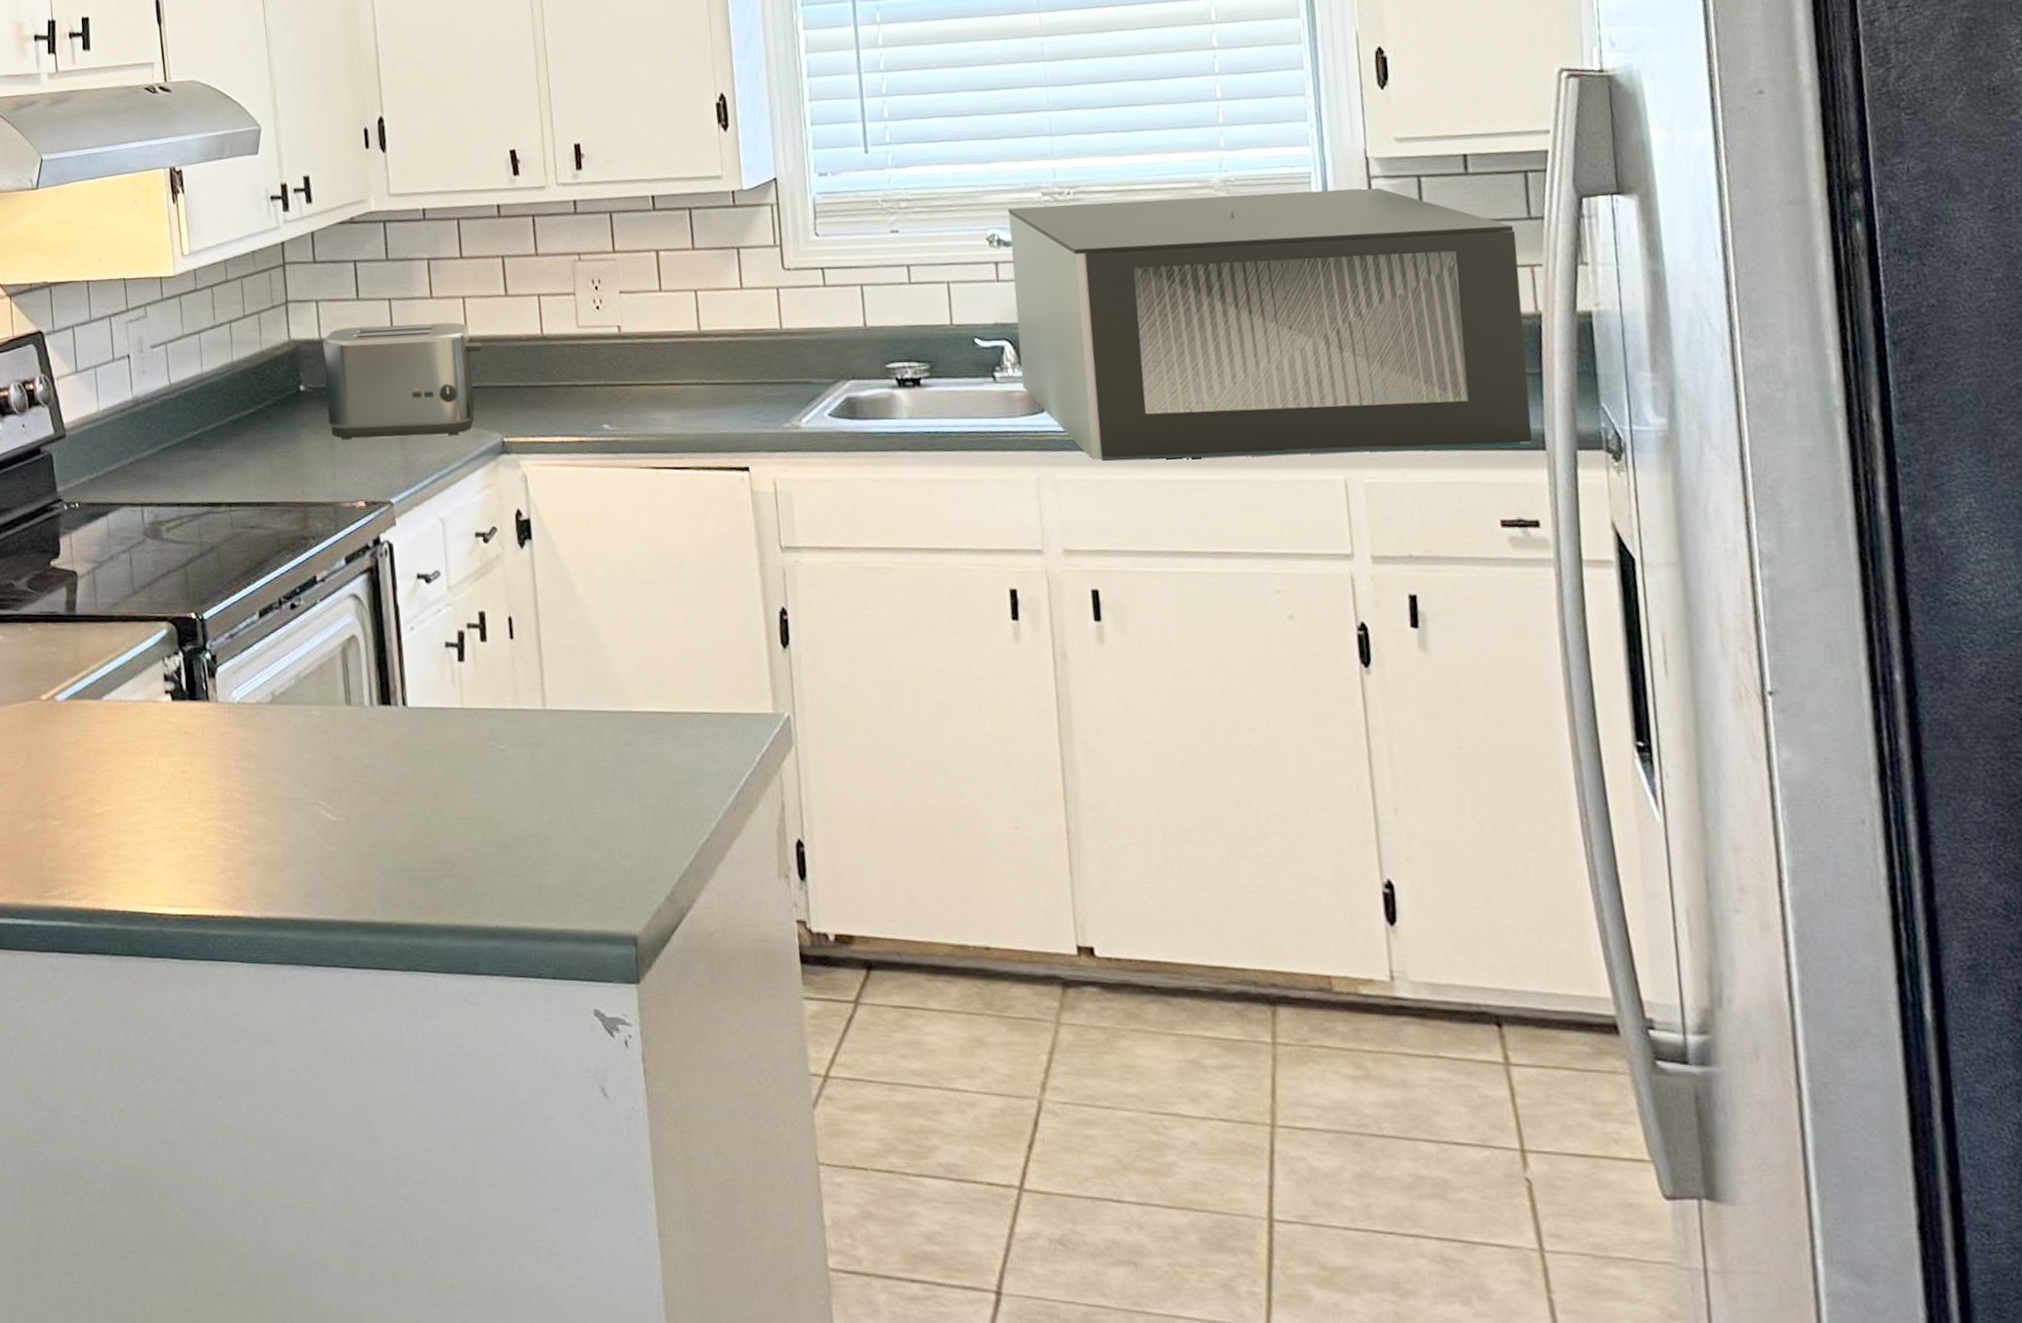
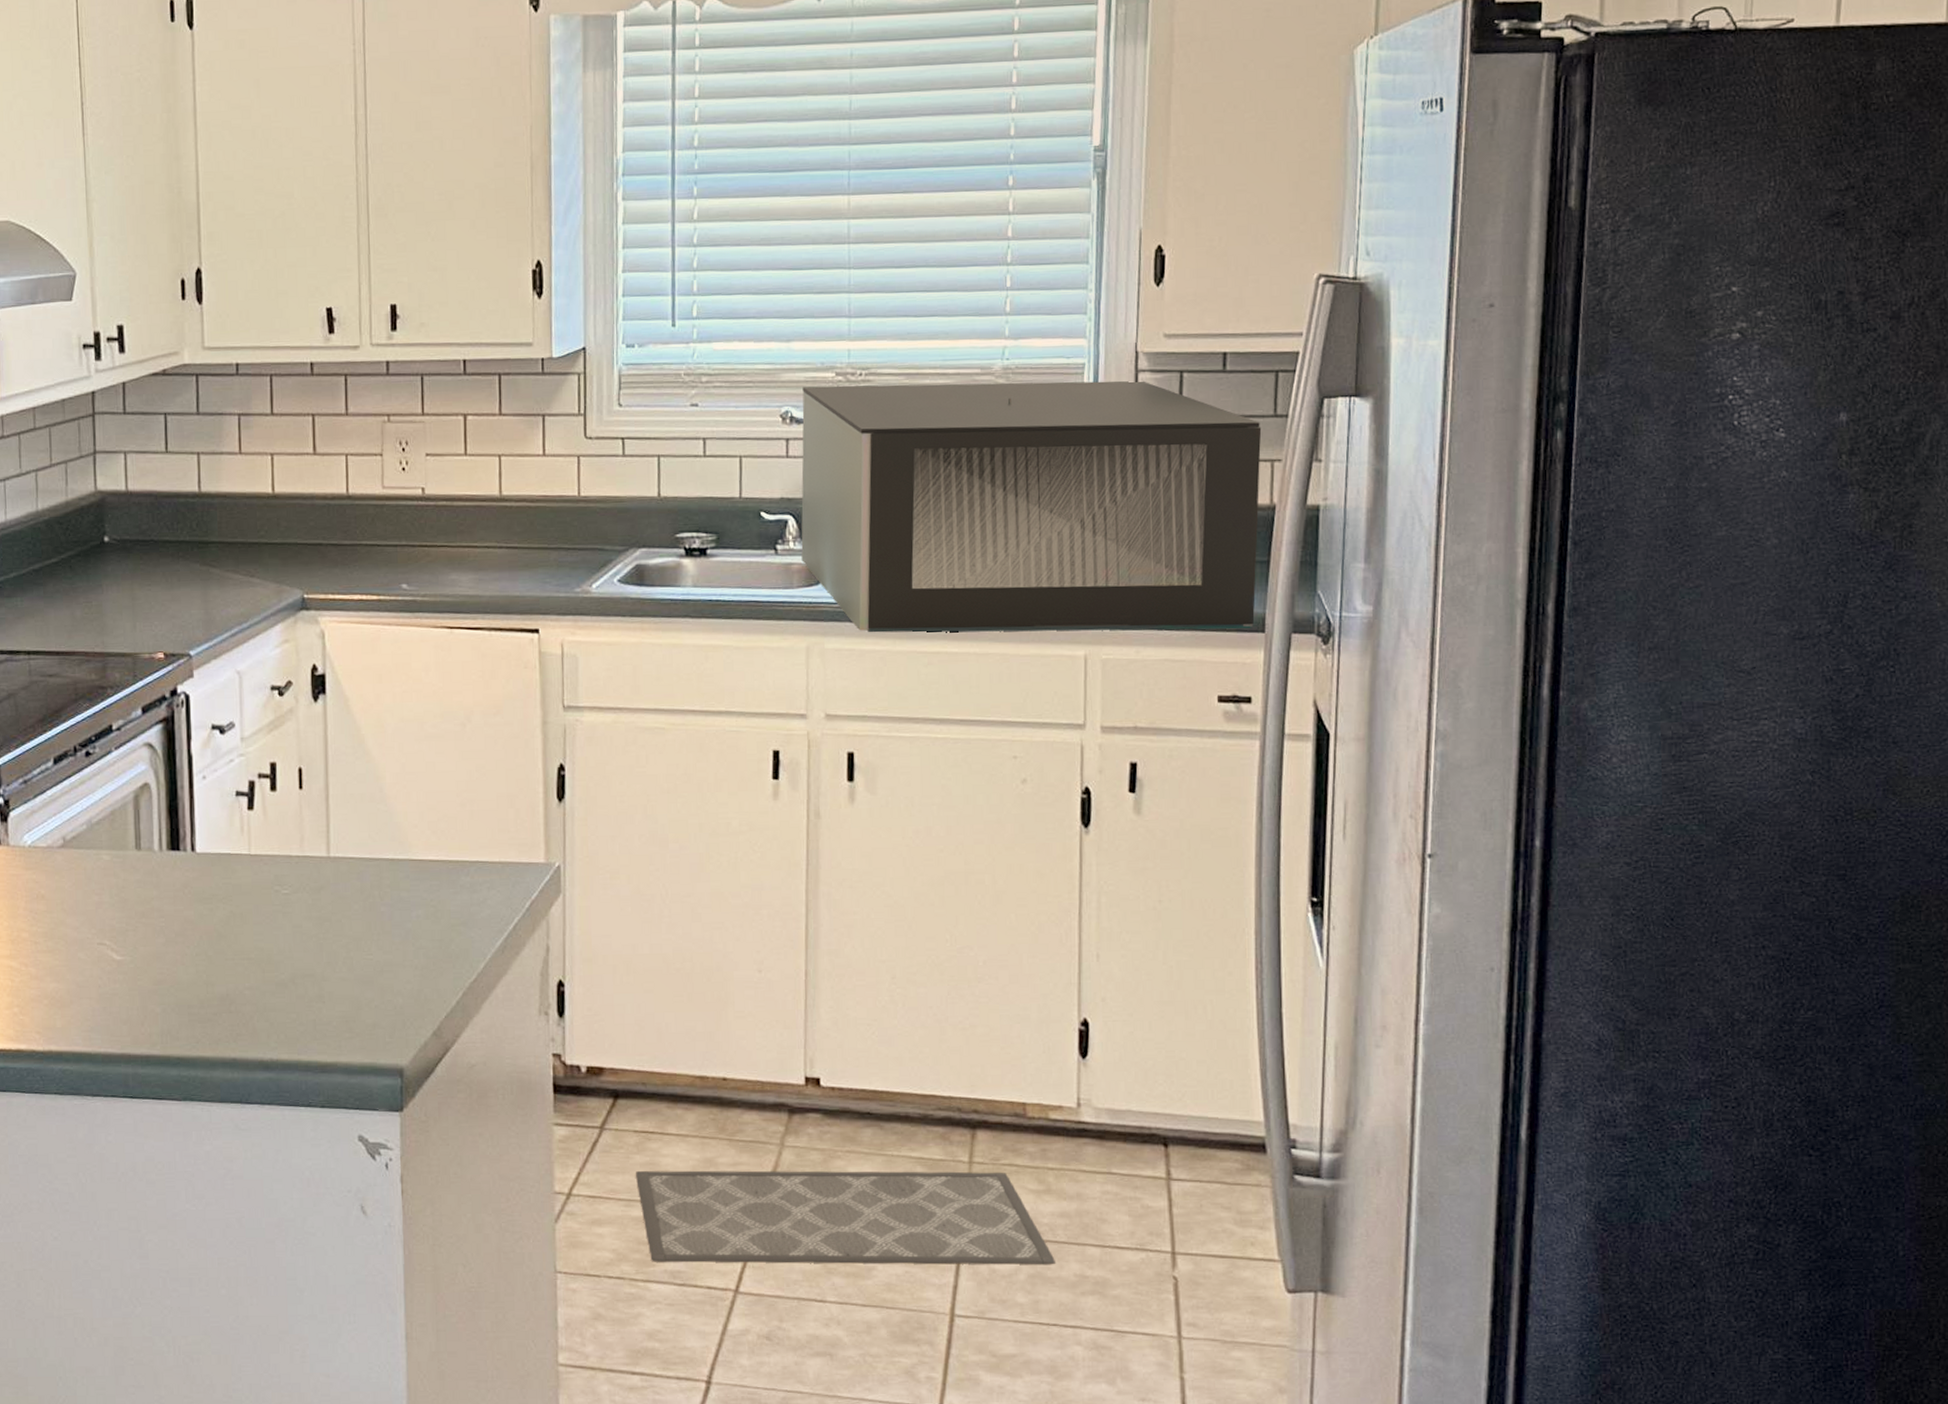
toaster: present [322,322,482,439] -> none [129,478,287,591]
bath mat: none [898,1050,1385,1163] -> present [636,1170,1055,1265]

